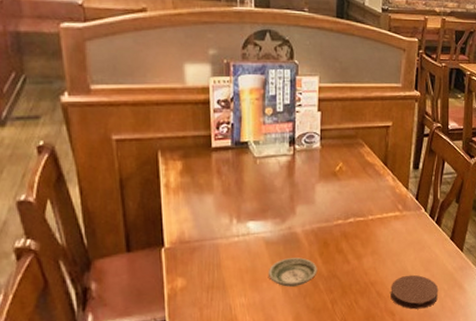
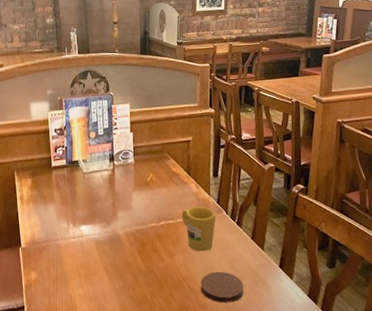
saucer: present [267,257,318,287] -> none [98,255,138,281]
mug: none [374,202,414,253] -> present [181,206,216,252]

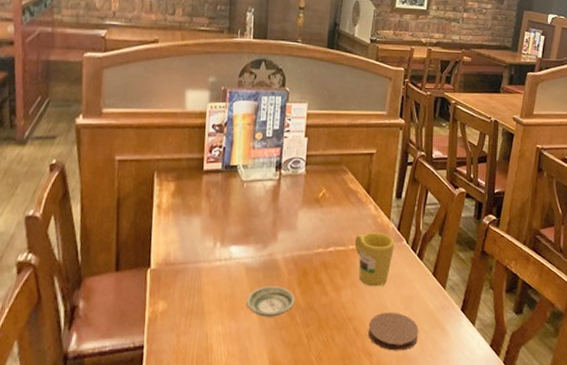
saucer: none [98,255,138,281] -> present [246,286,295,317]

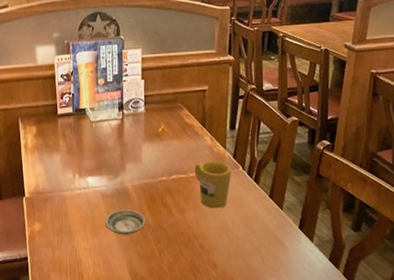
coaster: present [368,312,419,351] -> none [212,230,260,263]

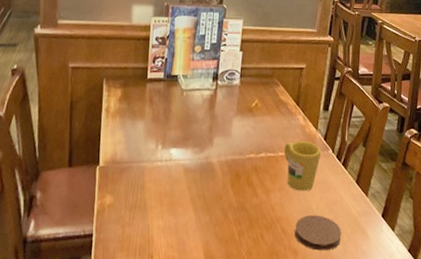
saucer: present [104,209,146,235] -> none [183,186,229,214]
coaster: none [212,230,260,263] -> present [295,214,342,251]

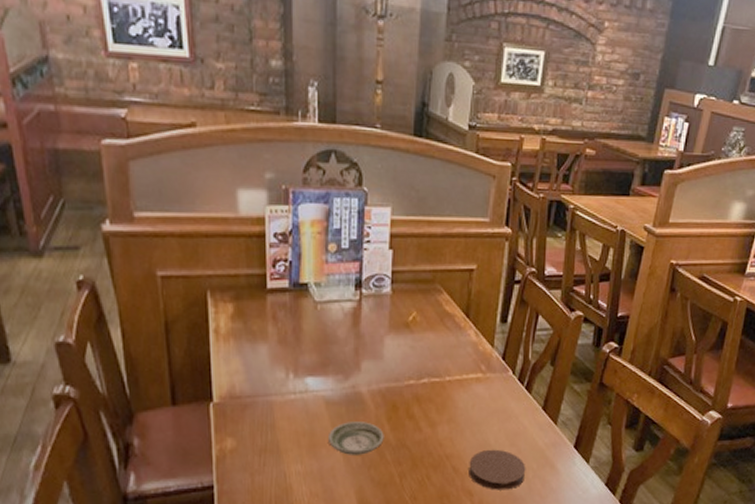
saucer: none [183,186,229,214] -> present [327,422,384,455]
mug: present [284,141,322,191] -> none [452,362,499,422]

